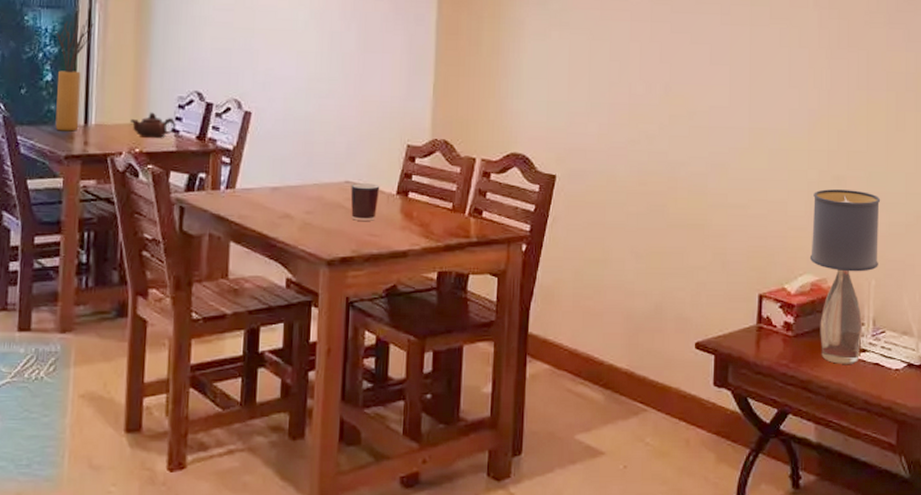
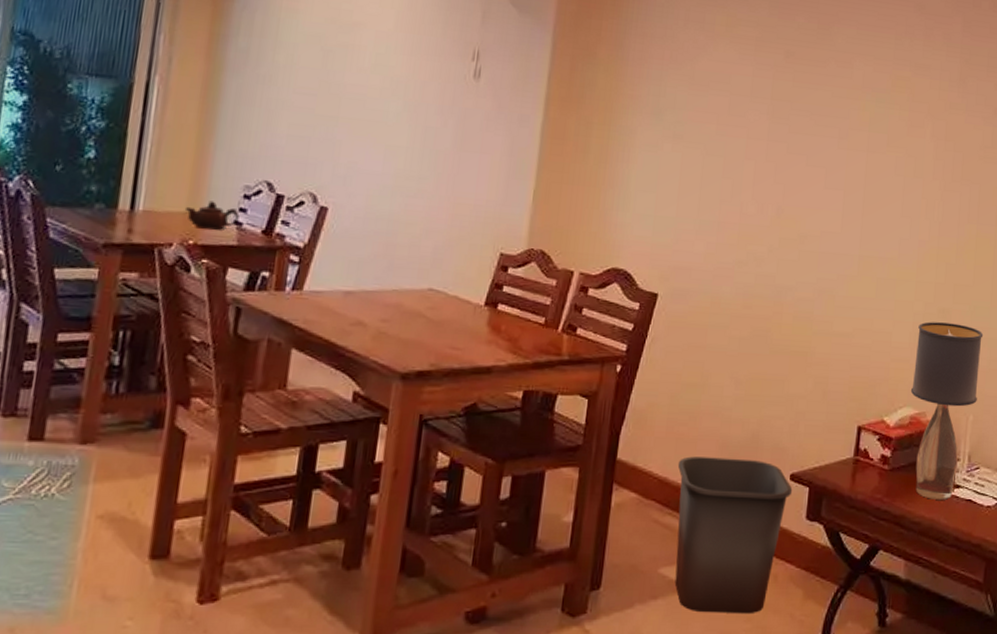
vase: present [55,19,94,132] -> none [94,92,151,217]
mug: present [350,183,380,221] -> none [432,291,467,333]
waste bin: none [586,328,699,476] -> present [674,456,793,613]

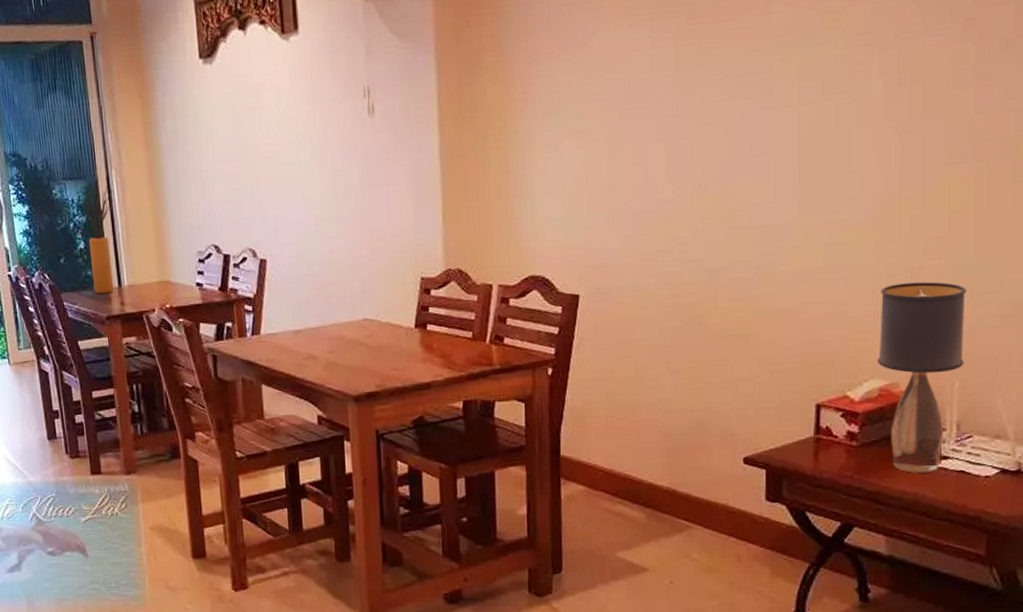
vase: none [94,92,151,217] -> present [82,186,114,295]
teapot: present [184,201,240,230] -> none [157,269,199,294]
waste bin: present [674,456,793,613] -> none [622,446,748,591]

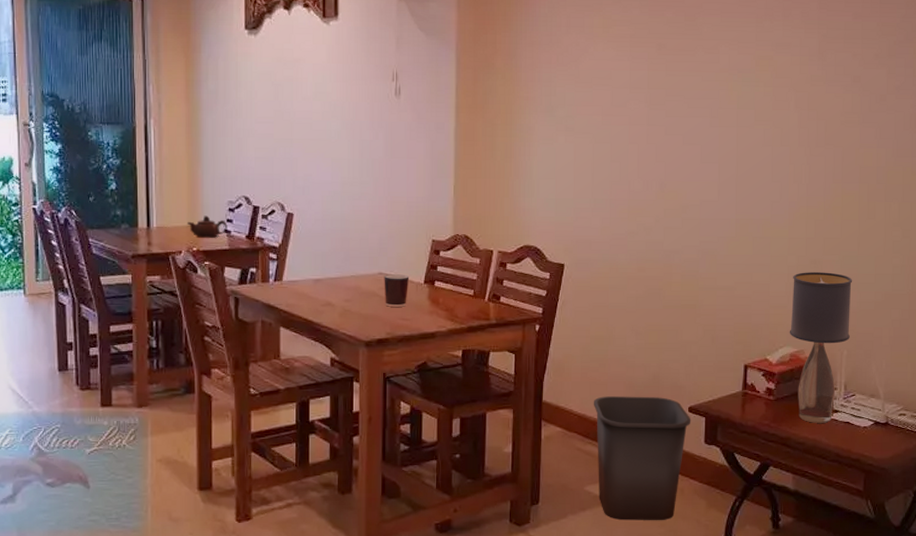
vase: present [82,186,114,295] -> none [118,134,150,234]
teapot: none [157,269,199,294] -> present [186,215,228,238]
mug: none [369,319,398,356] -> present [384,274,410,307]
waste bin: none [622,446,748,591] -> present [593,396,691,521]

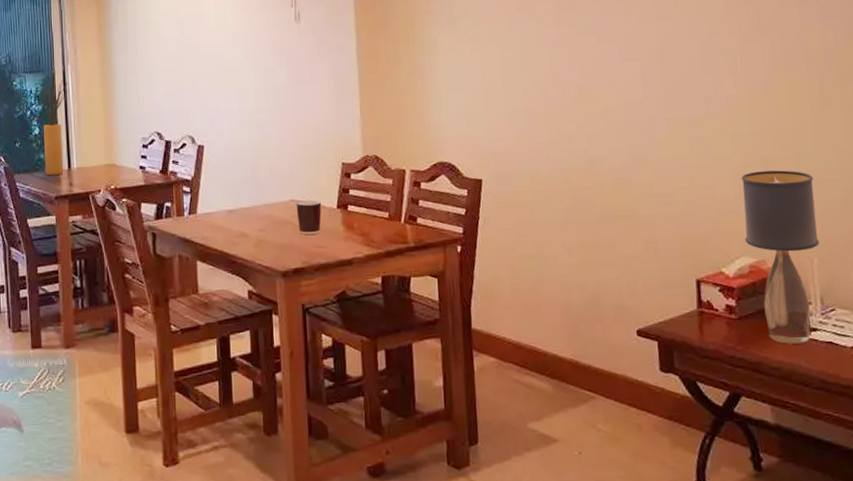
vase: none [118,134,150,234] -> present [40,79,68,176]
teapot: present [186,215,228,238] -> none [104,153,142,176]
waste bin: present [593,396,691,521] -> none [527,319,642,462]

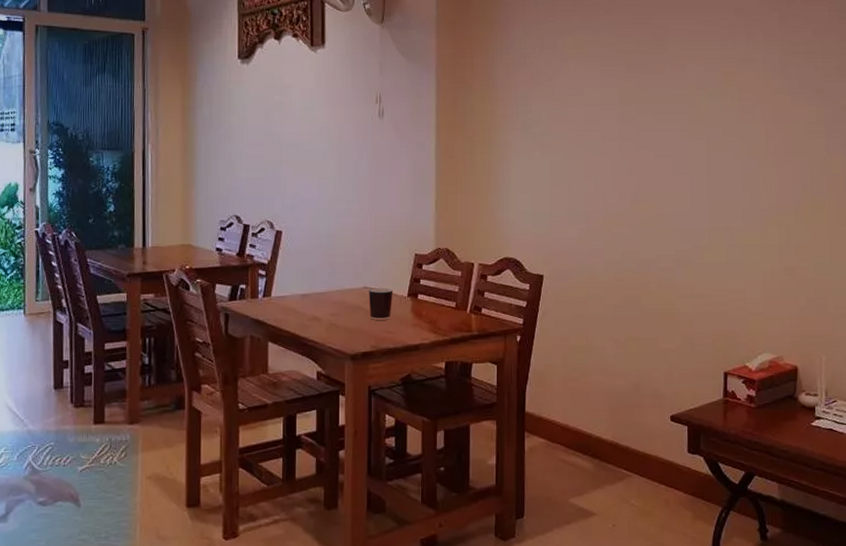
vase: present [40,79,68,176] -> none [117,158,147,253]
table lamp: present [741,170,819,344] -> none [767,278,828,430]

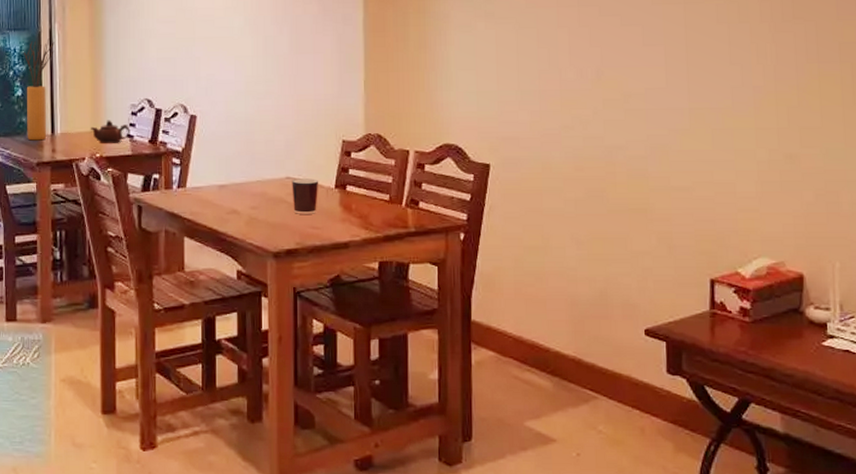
vase: none [117,158,147,253] -> present [24,38,54,141]
teapot: none [180,234,219,256] -> present [90,120,130,143]

